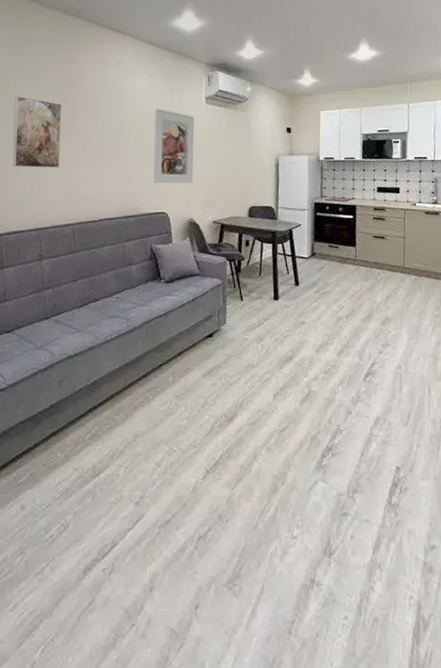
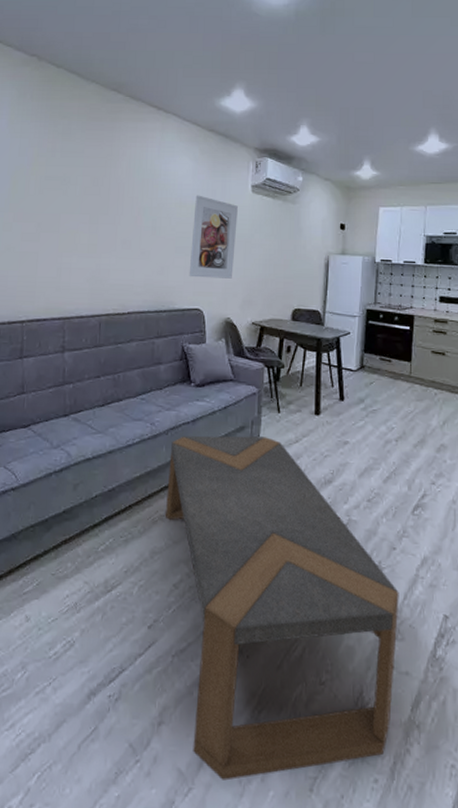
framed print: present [12,96,62,168] -> none [39,174,96,253]
coffee table: none [145,323,357,633] -> present [166,435,399,781]

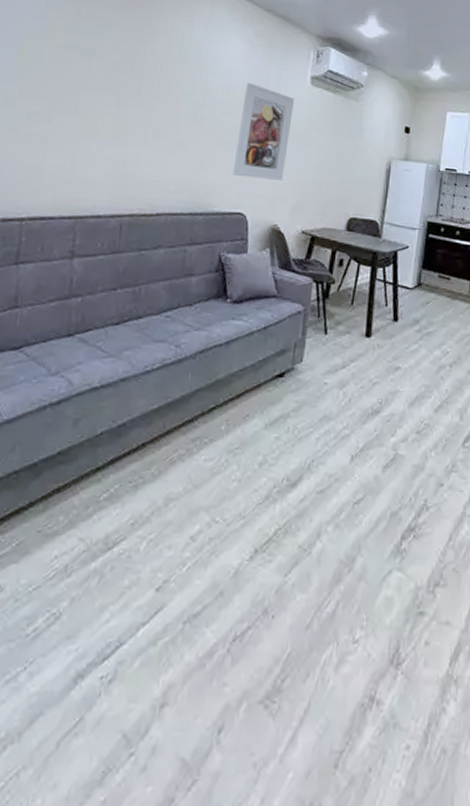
coffee table: present [166,435,399,781] -> none [186,360,444,766]

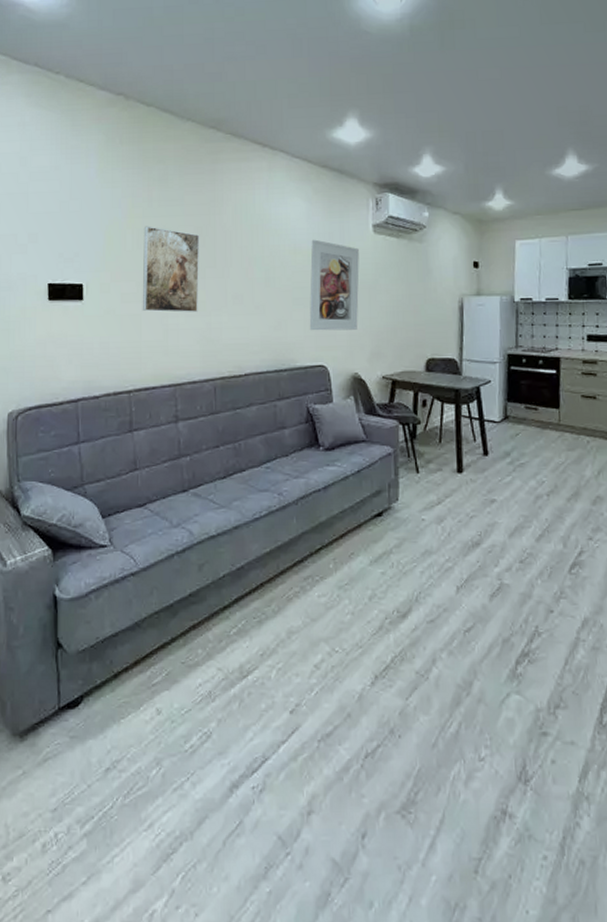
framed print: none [50,42,128,141] -> present [142,226,200,312]

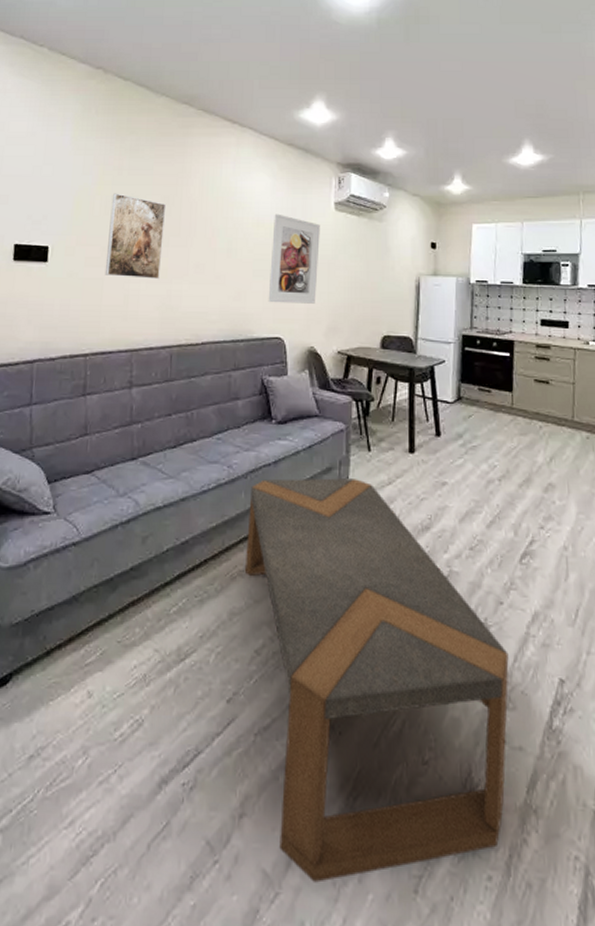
coffee table: none [301,500,560,868] -> present [246,478,509,883]

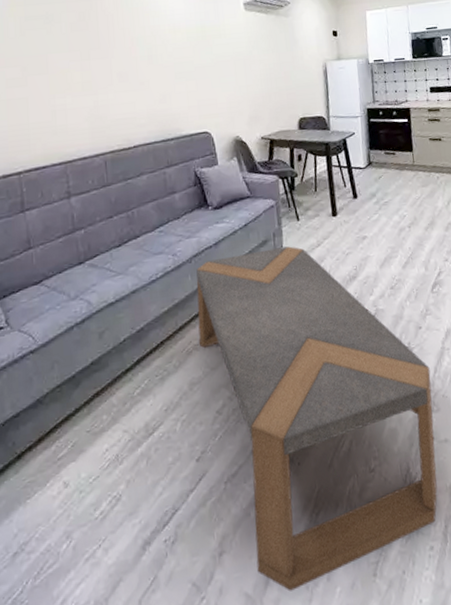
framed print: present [104,193,167,279] -> none [26,13,85,95]
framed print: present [268,213,320,304] -> none [189,18,236,102]

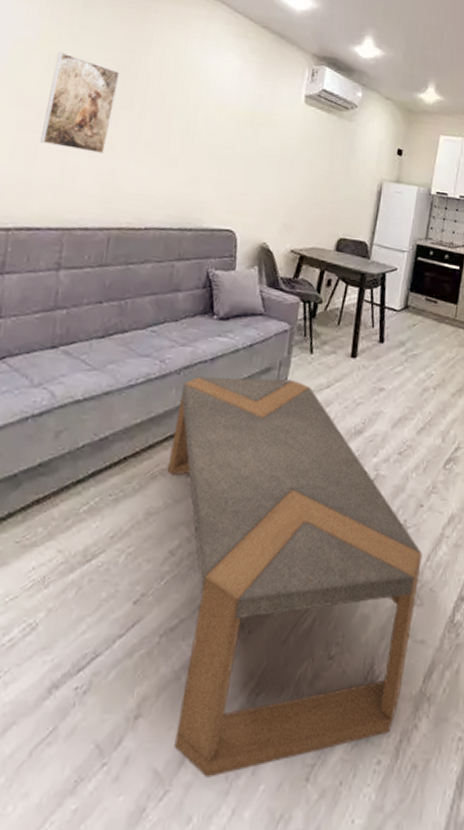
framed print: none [26,13,85,95] -> present [39,51,120,153]

